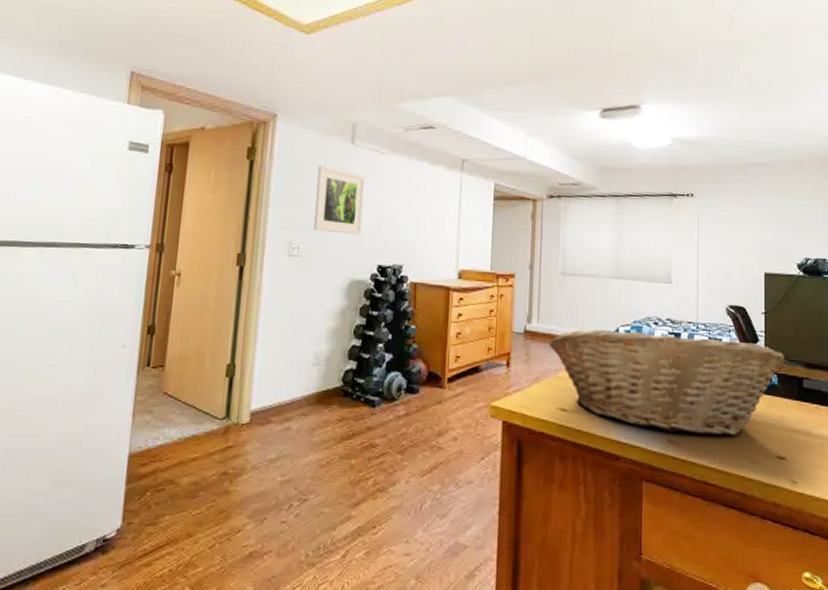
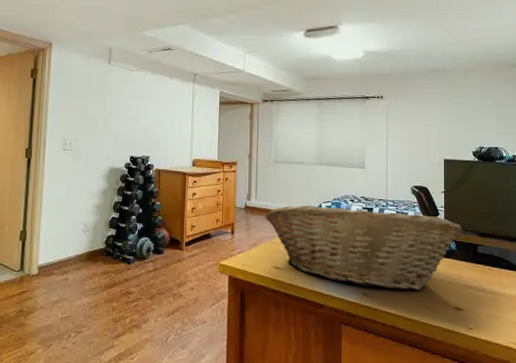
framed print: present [314,165,366,235] -> none [81,81,120,134]

